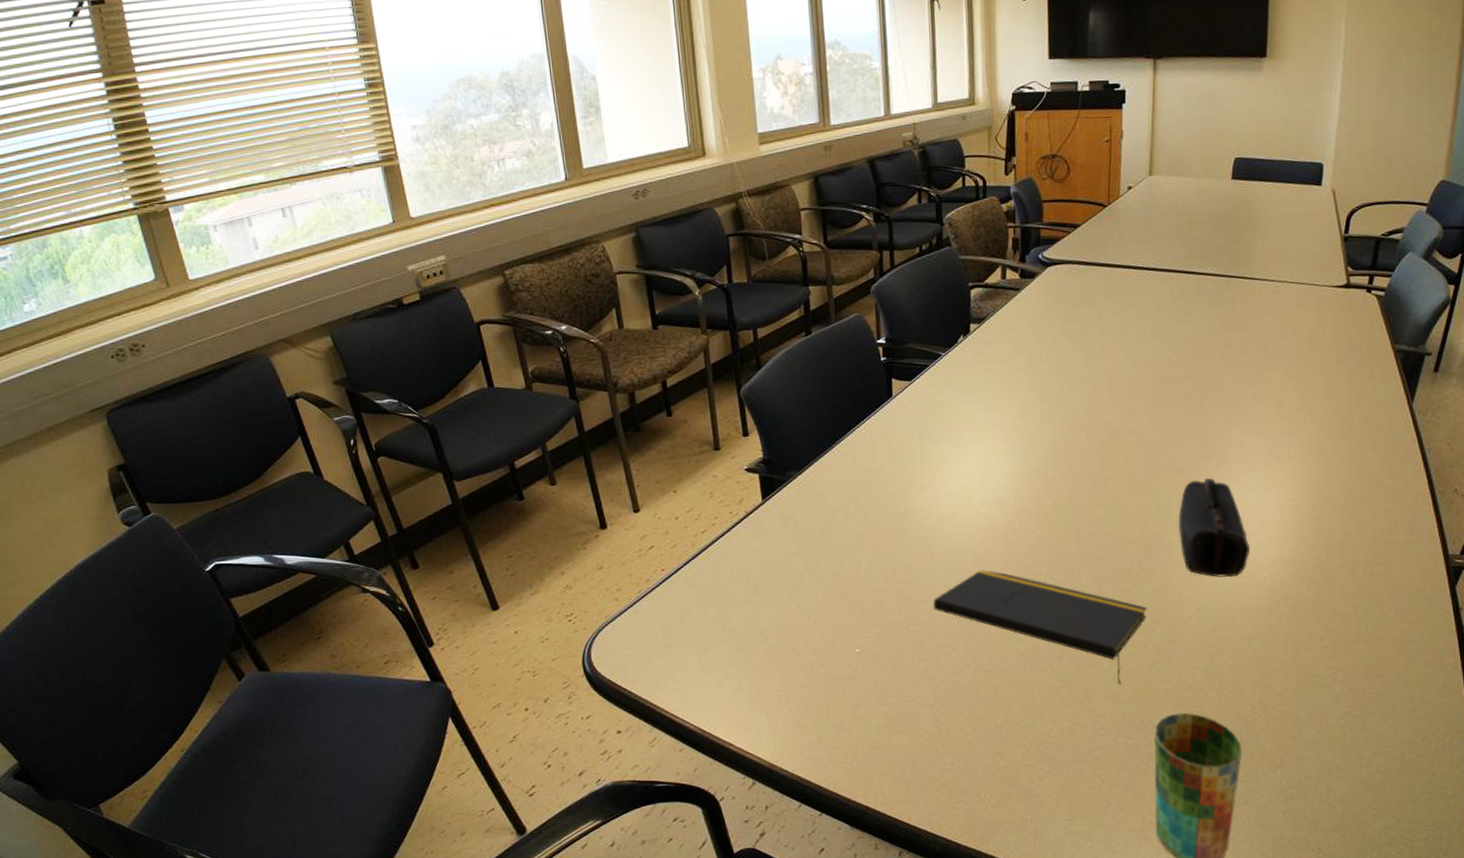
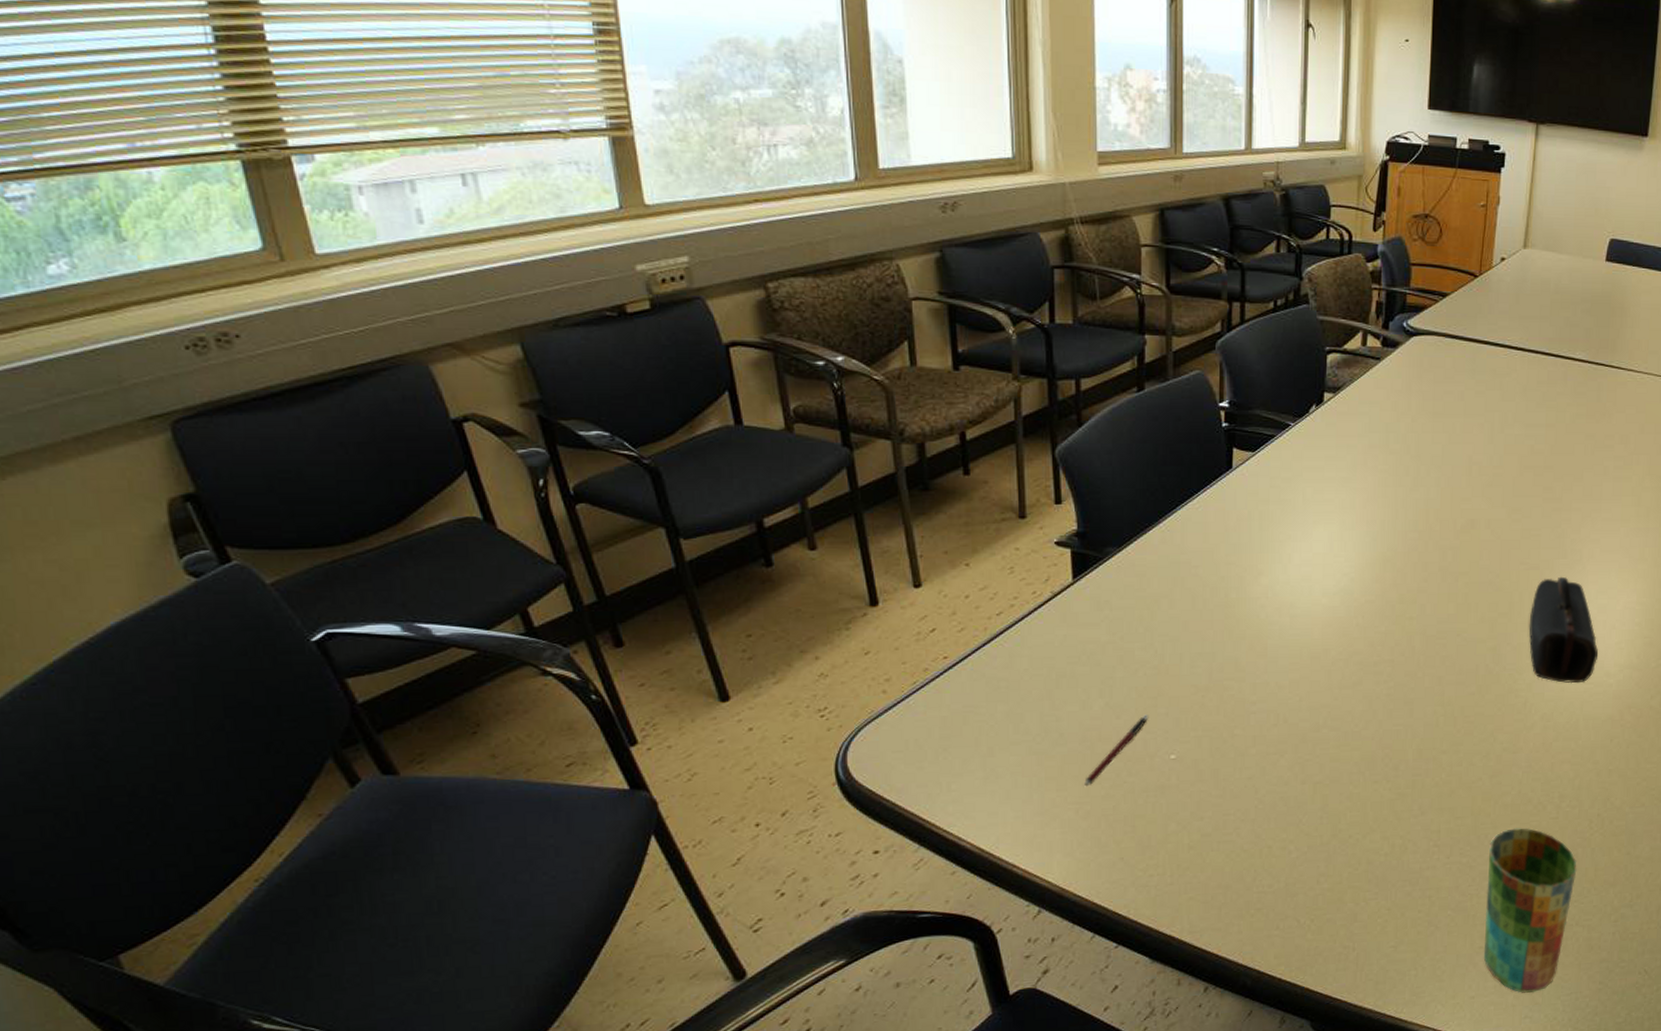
pen: none [784,614,835,677] -> present [1084,714,1149,787]
notepad: present [933,570,1147,684] -> none [1261,668,1491,797]

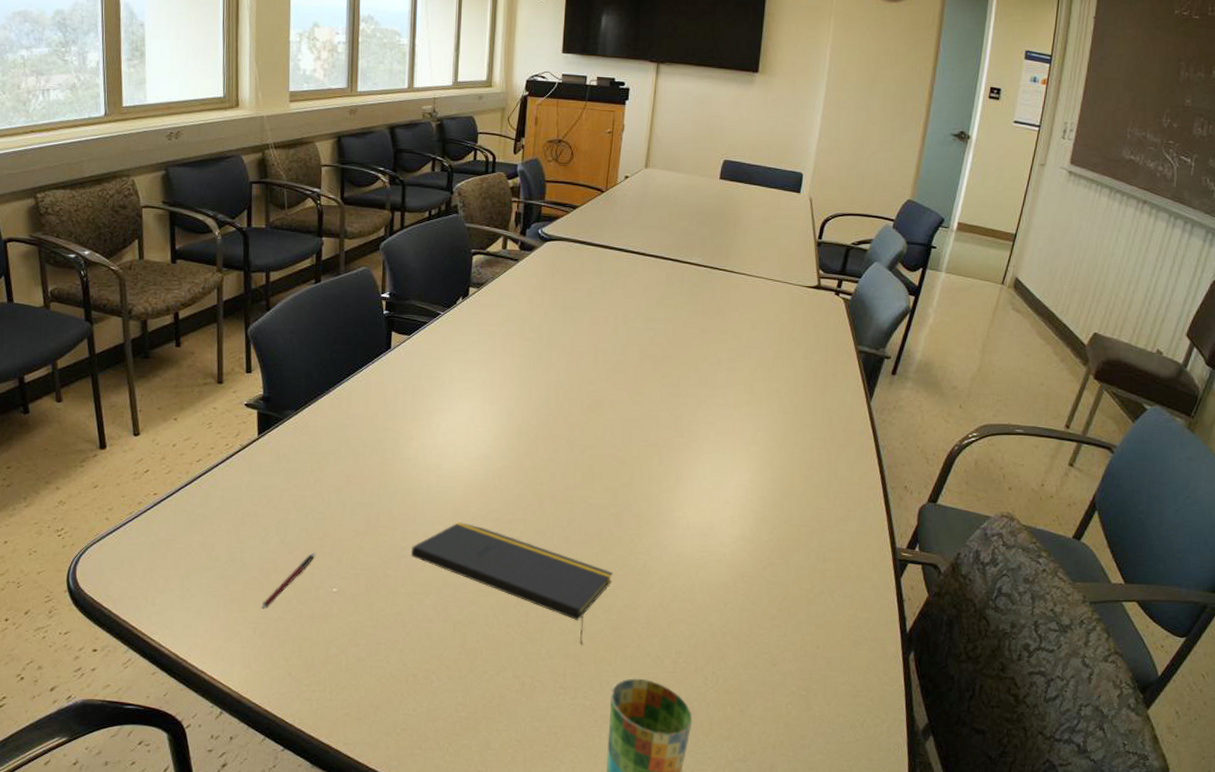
notepad: none [1261,668,1491,797] -> present [410,522,613,645]
pencil case: present [1529,576,1599,684] -> none [648,454,713,551]

